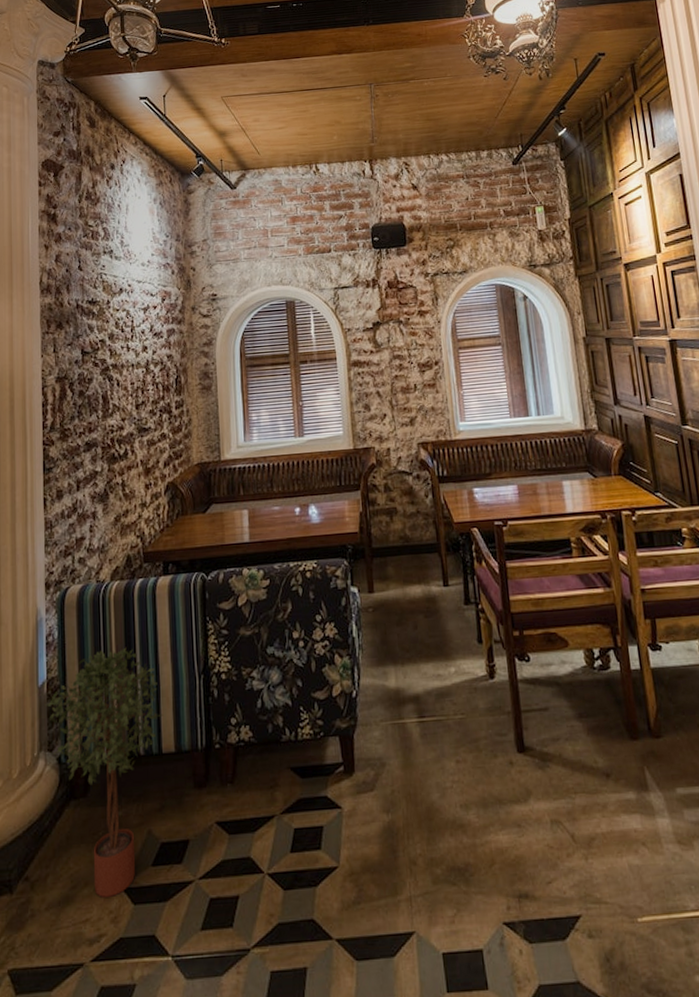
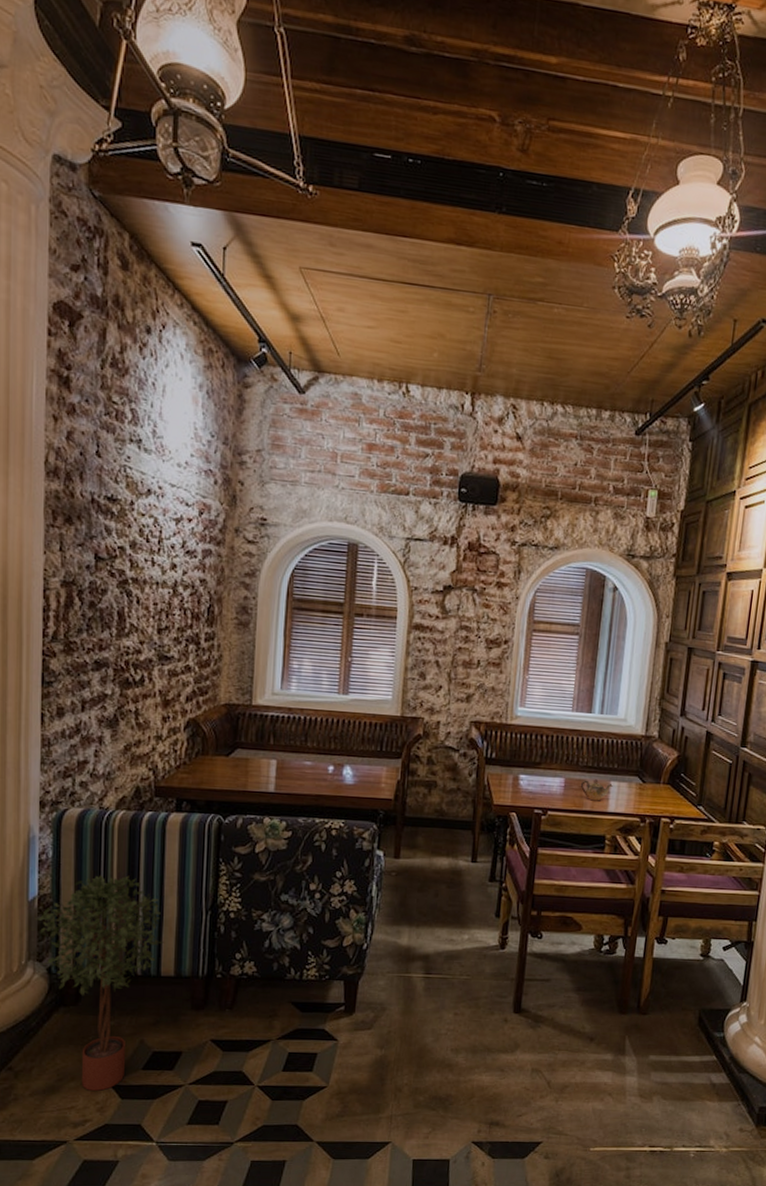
teapot: none [534,481,565,504] -> present [581,779,613,801]

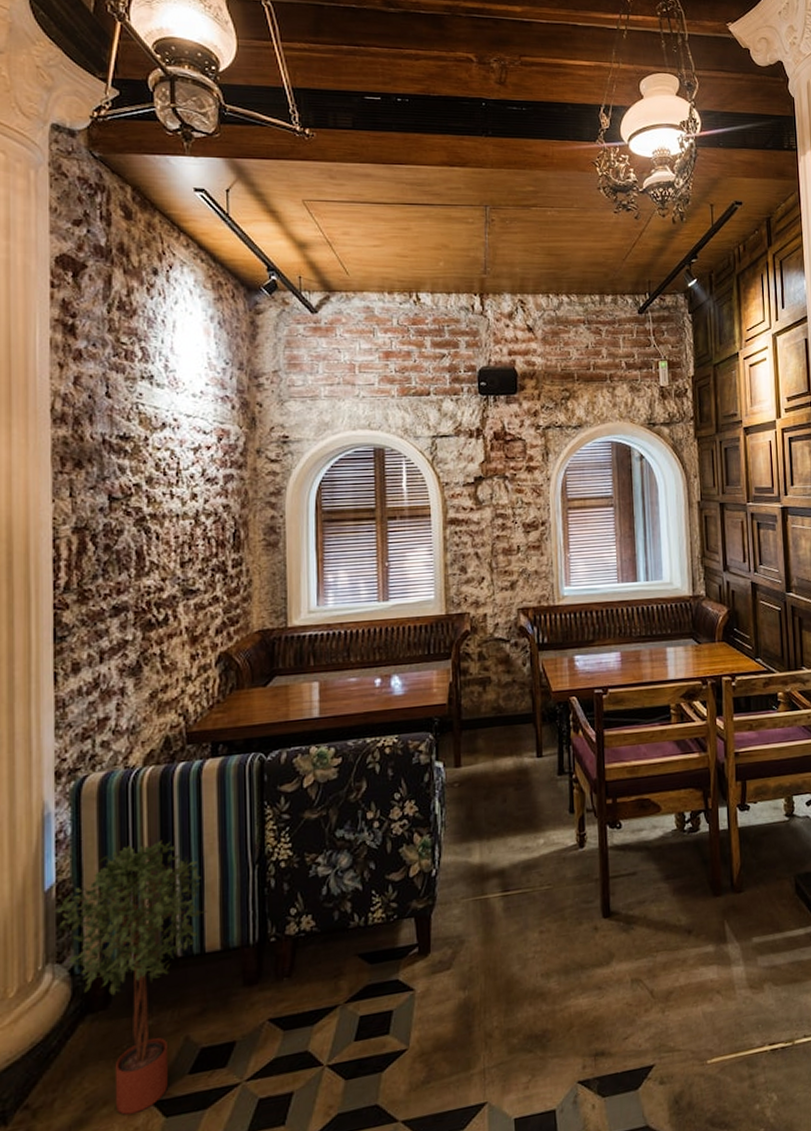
teapot: present [581,779,613,801] -> none [638,648,669,671]

